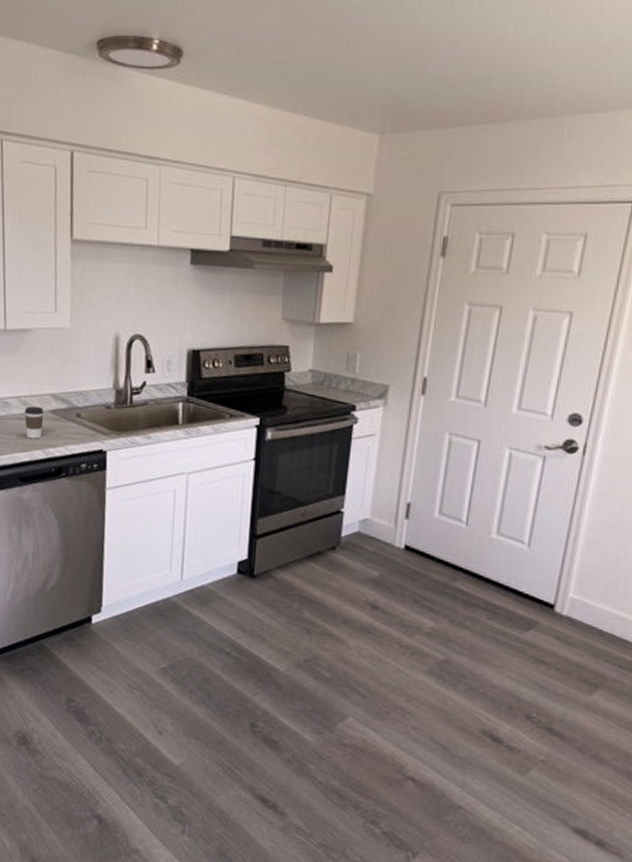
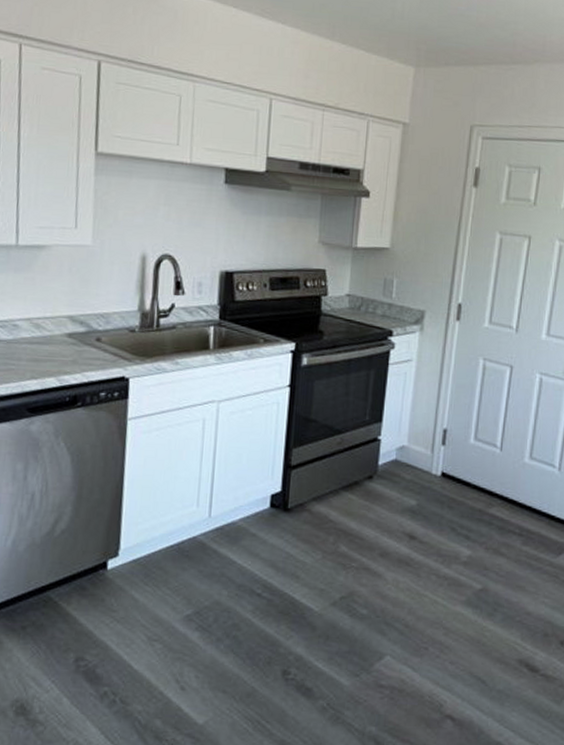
coffee cup: present [24,406,44,439] -> none [36,329,59,365]

